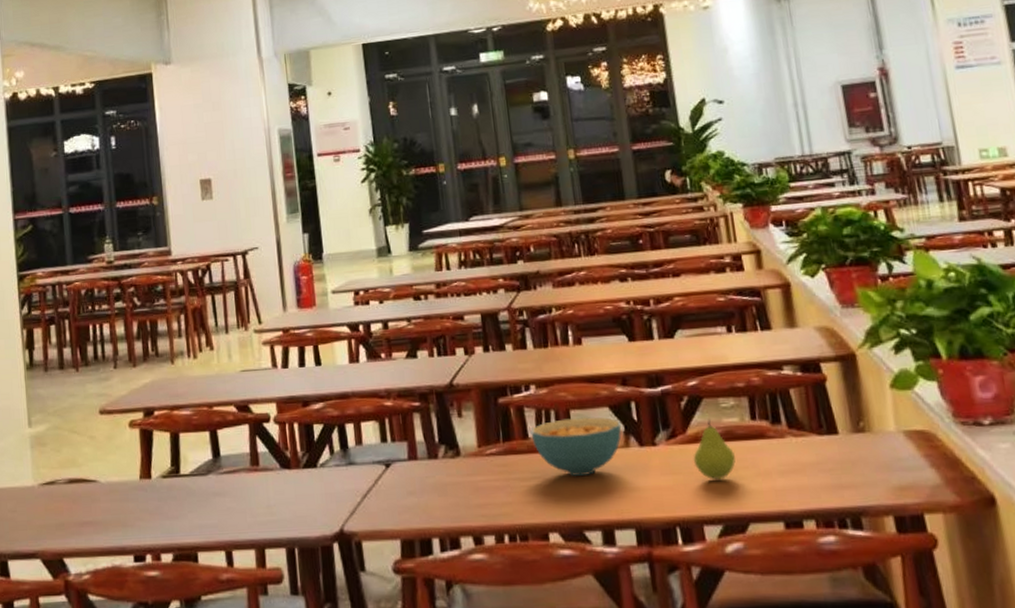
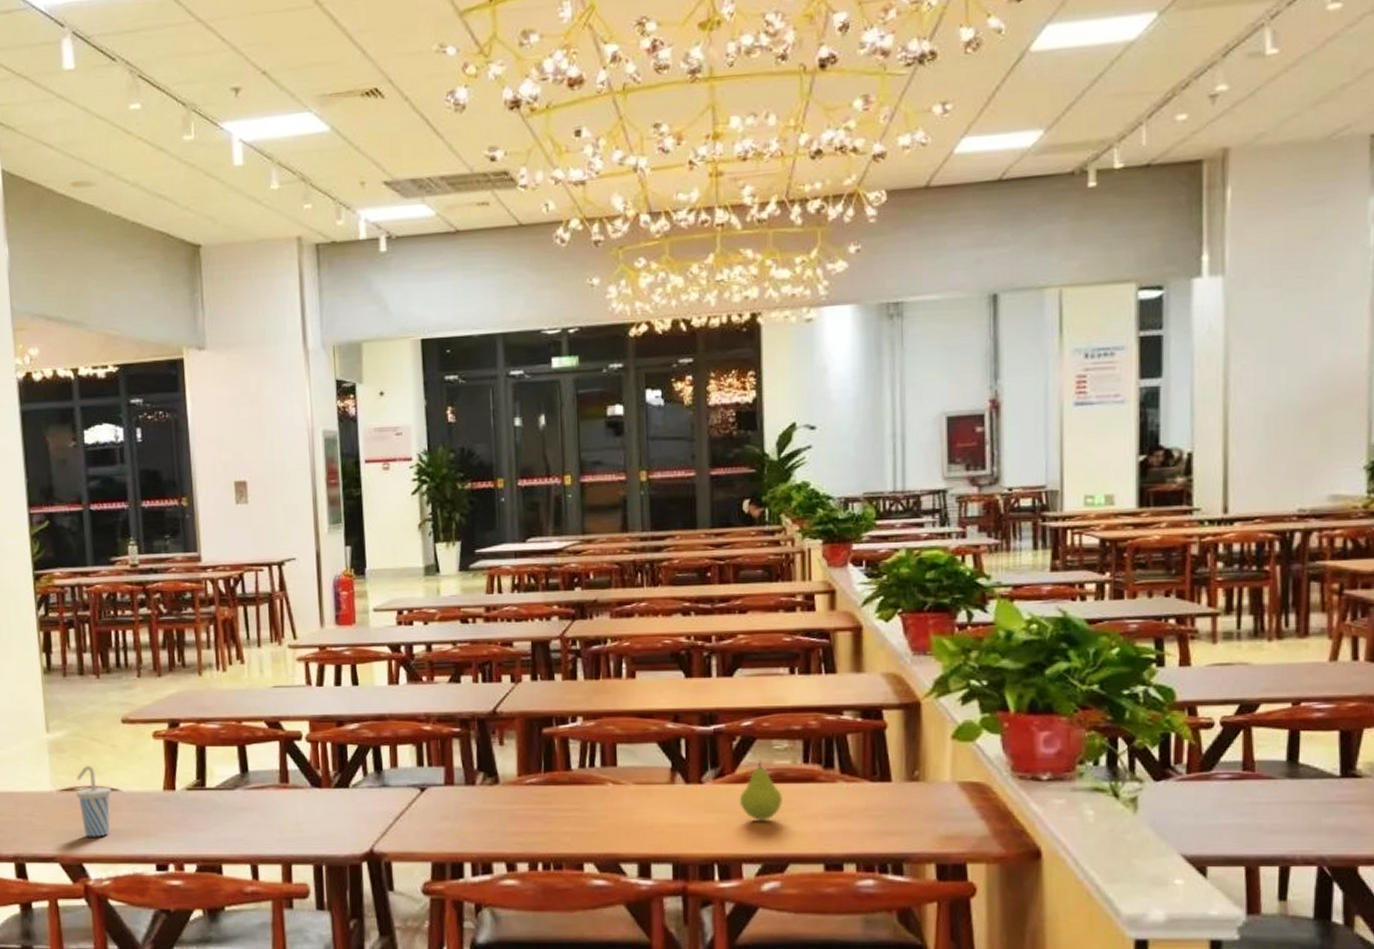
cup: none [56,457,91,531] -> present [75,765,112,837]
cereal bowl: present [530,417,622,477] -> none [574,752,669,811]

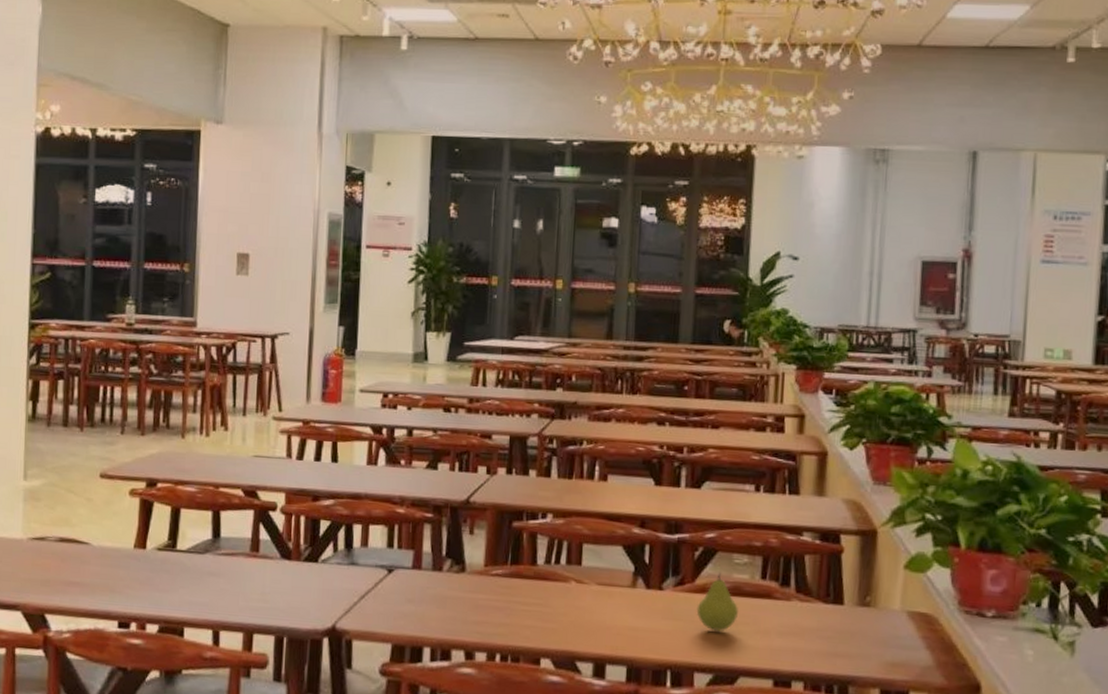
cup: present [75,765,112,837] -> none [46,516,83,589]

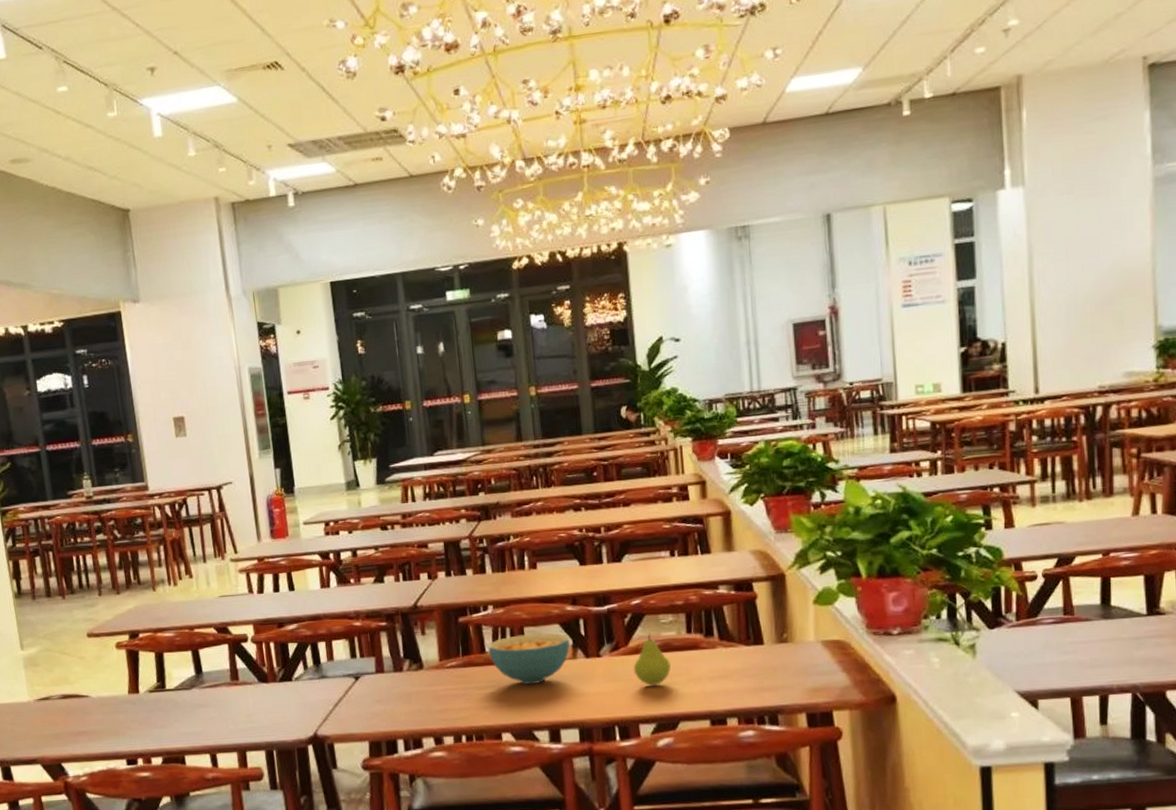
cereal bowl: none [540,551,632,609] -> present [488,633,570,685]

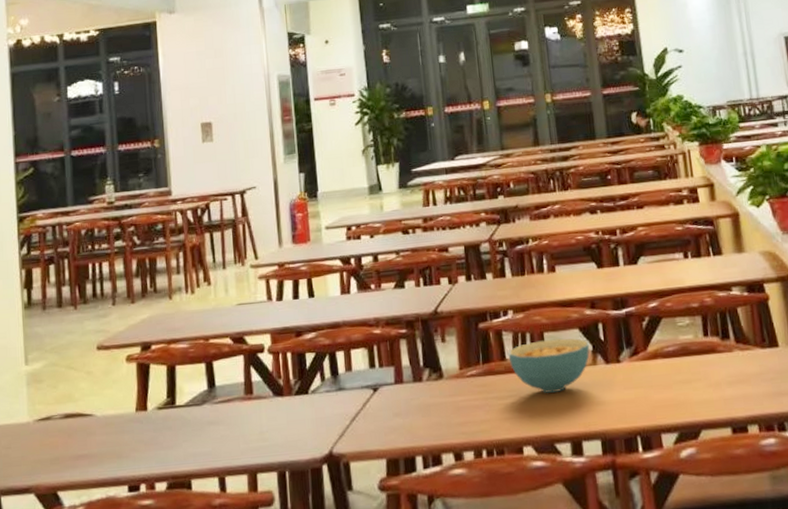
fruit: present [633,632,671,686] -> none [652,336,690,392]

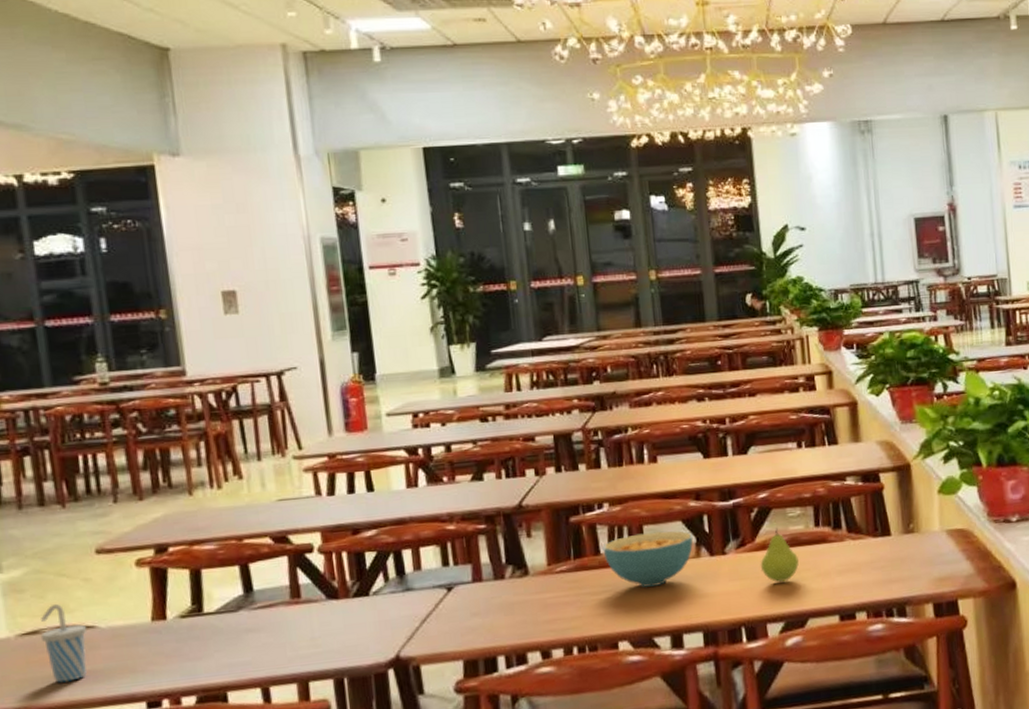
cup: none [52,393,87,465] -> present [40,603,88,683]
fruit: none [652,336,690,392] -> present [760,526,799,582]

